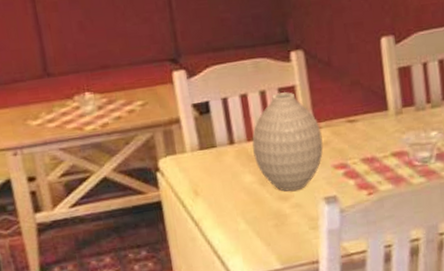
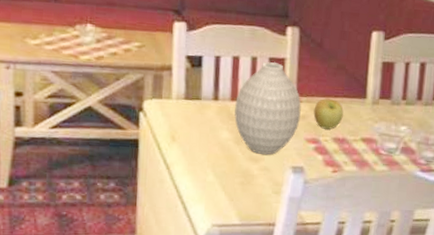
apple: none [335,118,368,152] -> present [313,99,344,129]

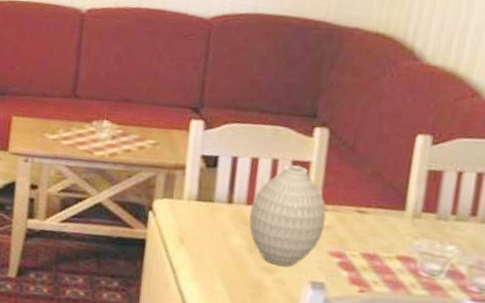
apple: present [313,99,344,129] -> none [340,208,377,243]

